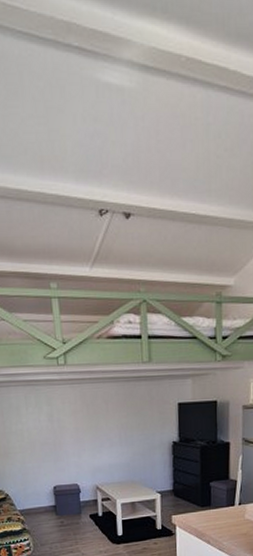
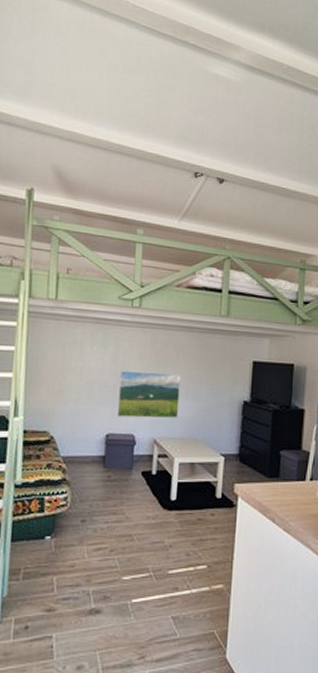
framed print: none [56,424,115,470] -> present [116,370,181,419]

